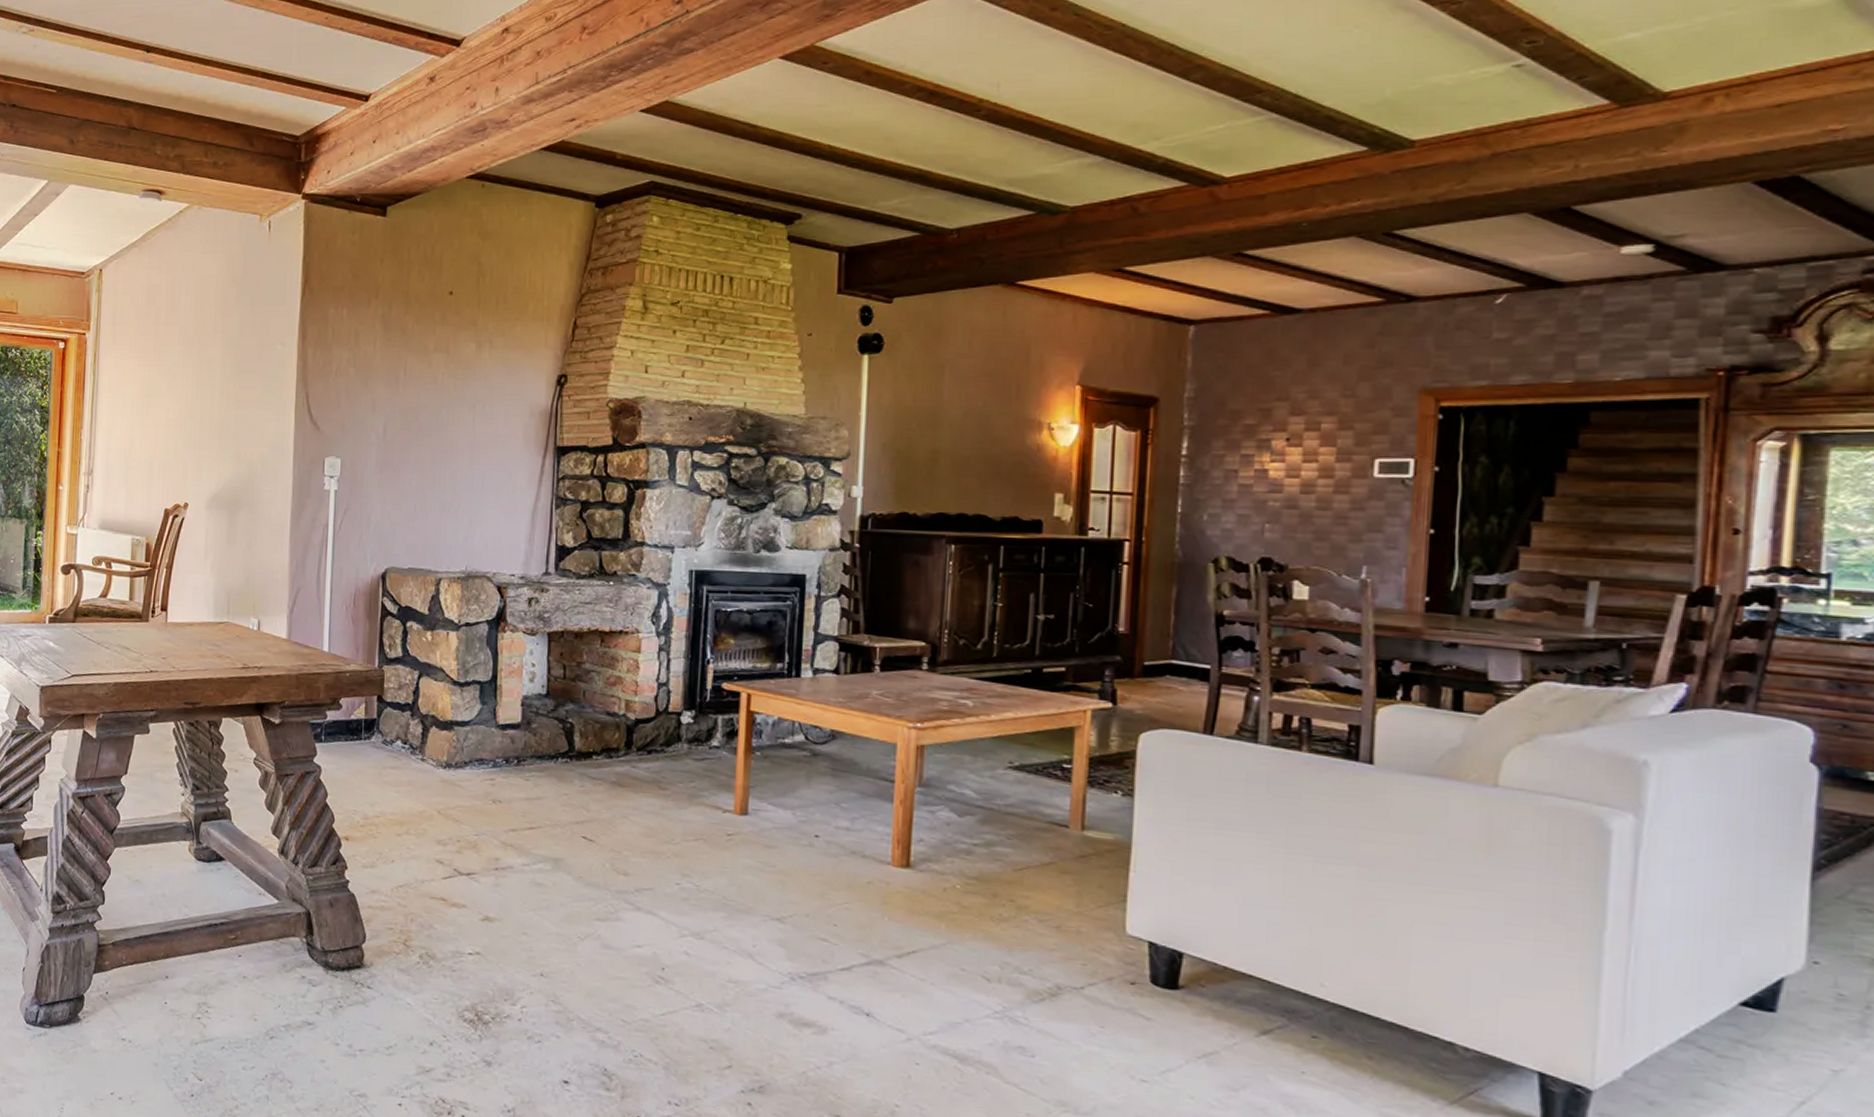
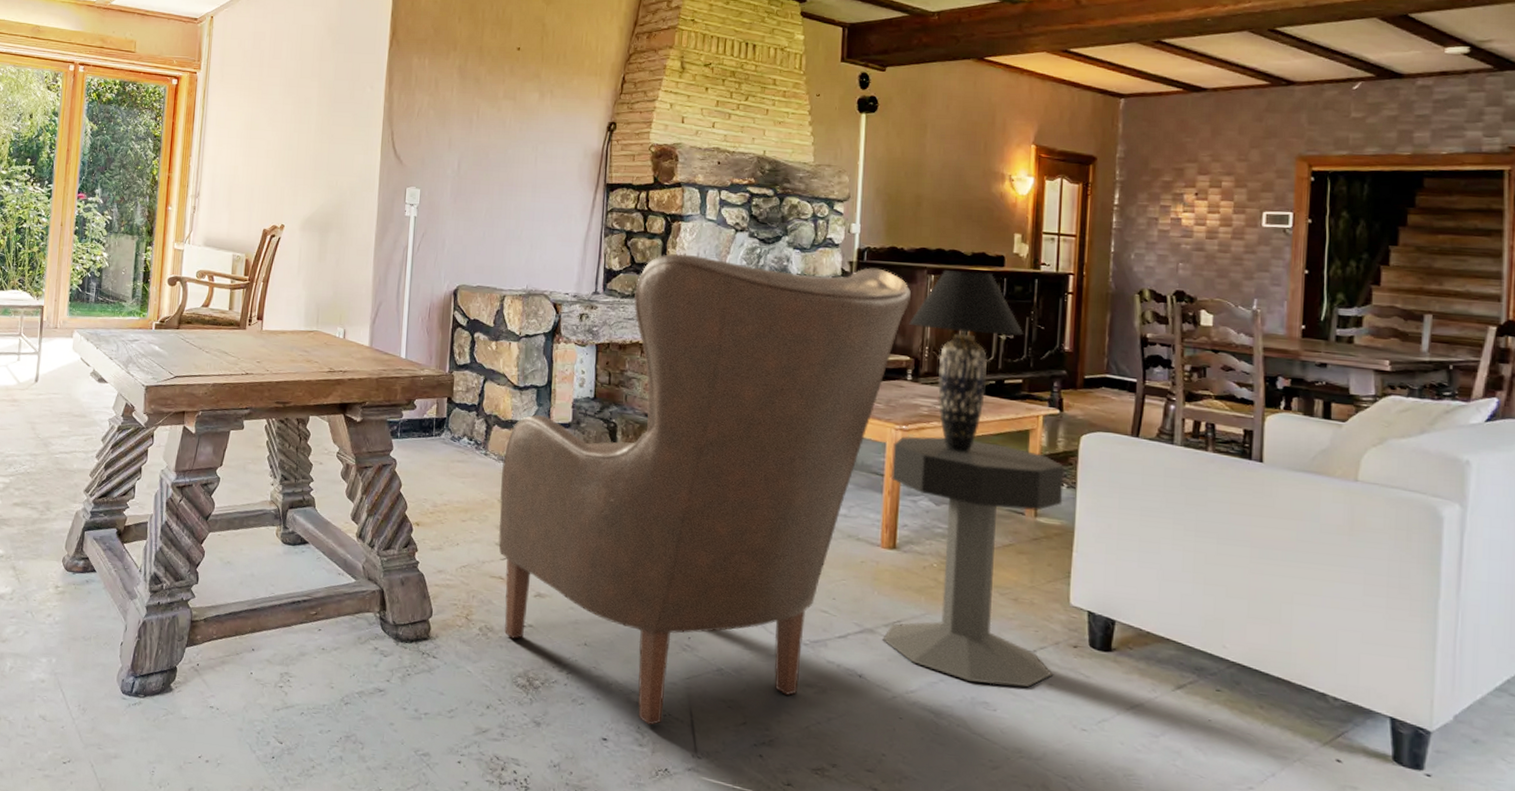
chair: none [438,526,927,1067] -> present [498,253,912,726]
side table: none [894,735,1119,1030] -> present [882,436,1064,687]
table lamp: none [924,539,1068,754] -> present [909,270,1024,452]

